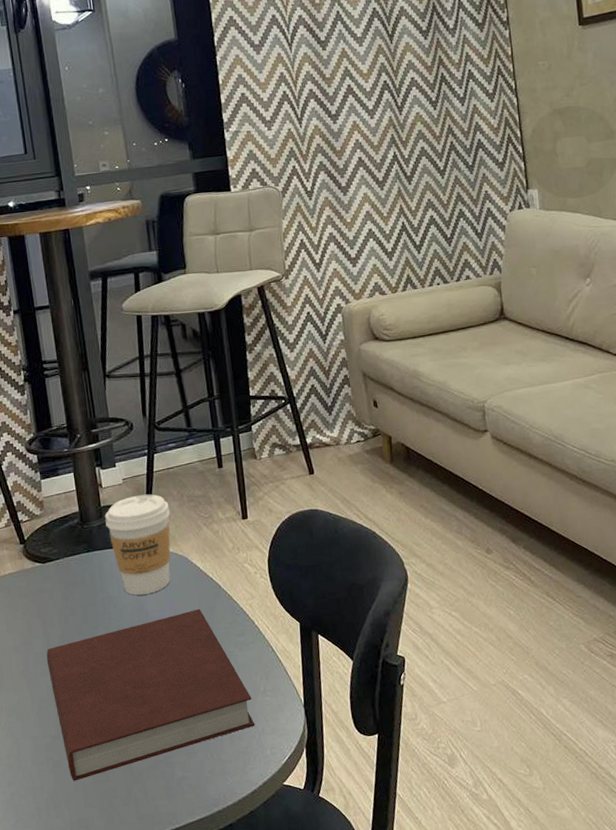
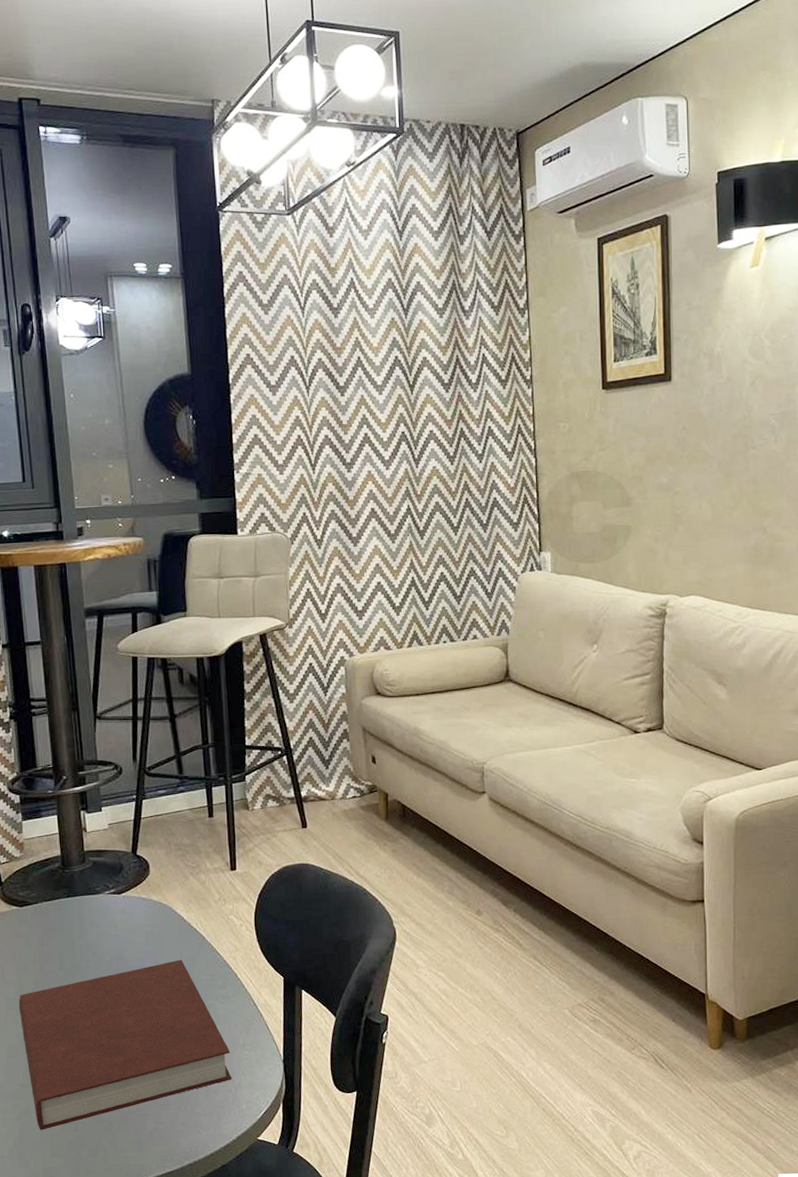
coffee cup: present [105,494,171,595] -> none [88,841,156,943]

